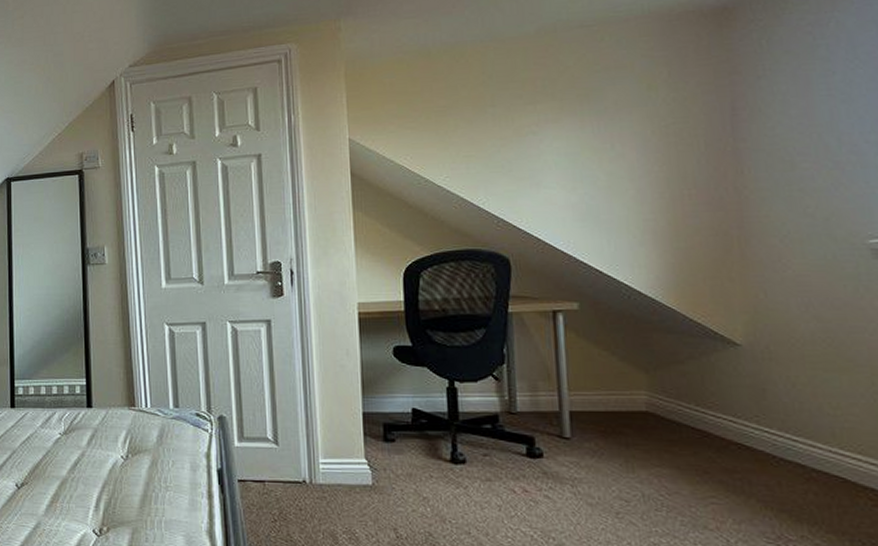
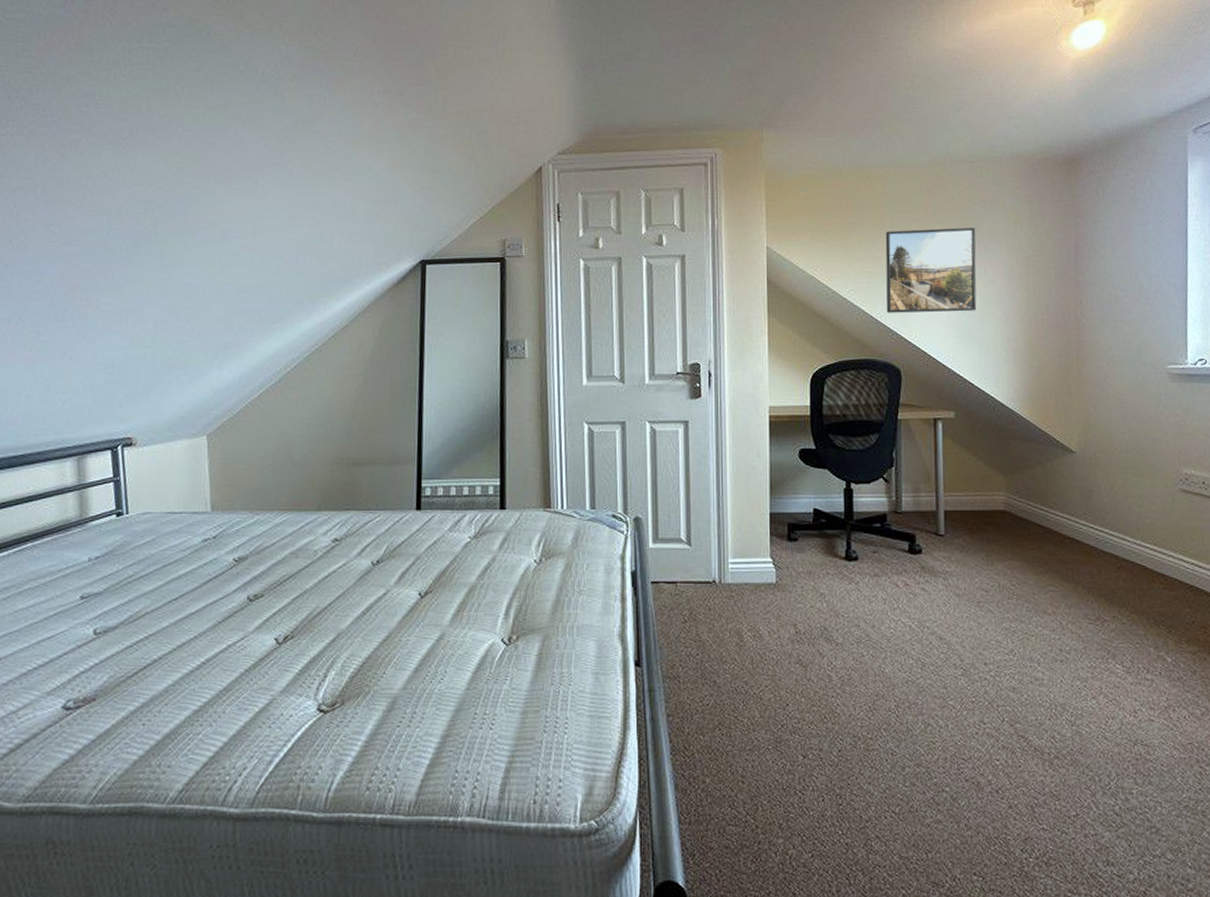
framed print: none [485,98,603,199] -> present [885,227,977,313]

